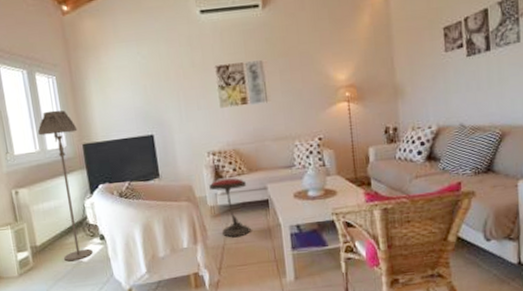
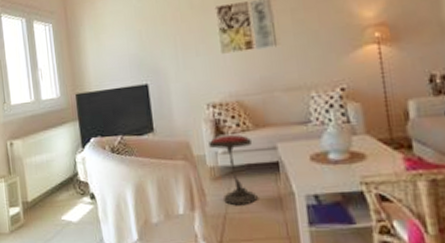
floor lamp: present [37,110,93,262] -> none [33,58,83,221]

